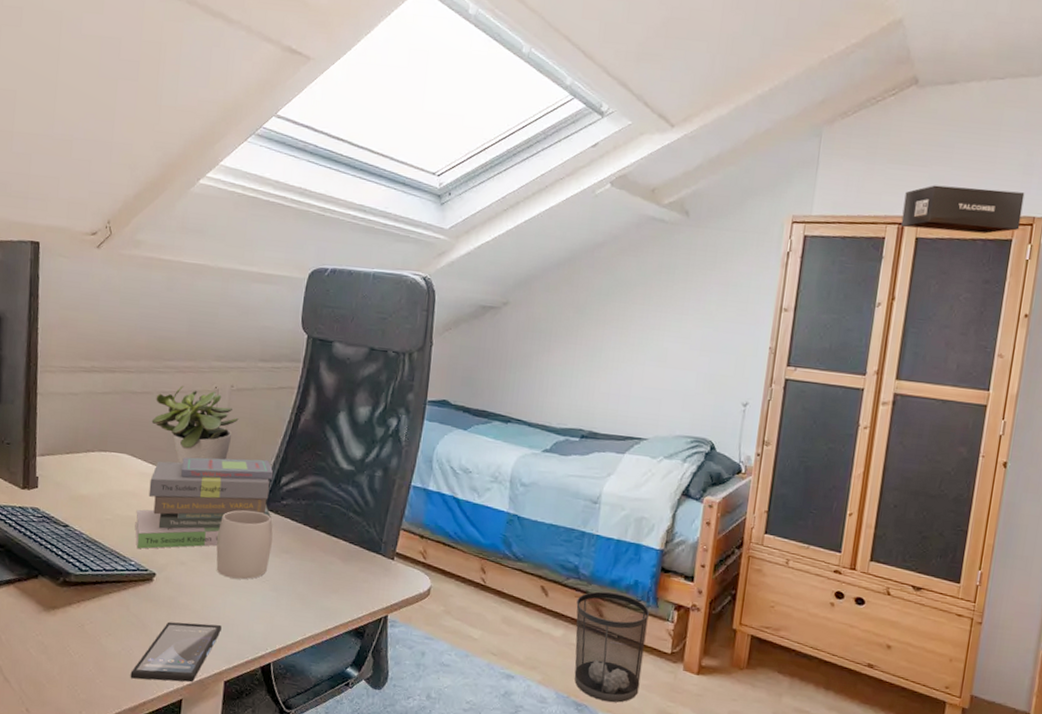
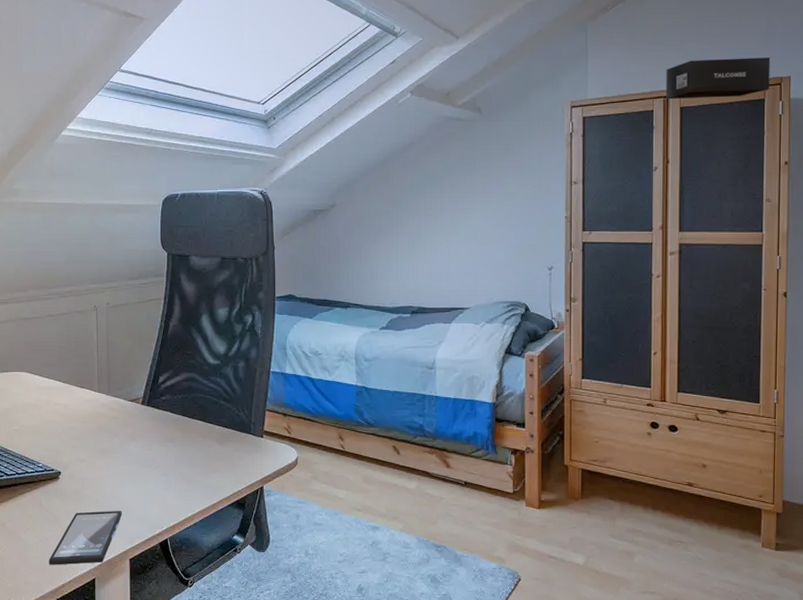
books: present [135,457,274,549] -> none [38,363,153,452]
potted plant: present [151,385,239,463] -> none [43,308,117,375]
mug: present [216,510,273,580] -> none [110,408,157,469]
waste bin: present [574,591,649,703] -> none [425,444,489,542]

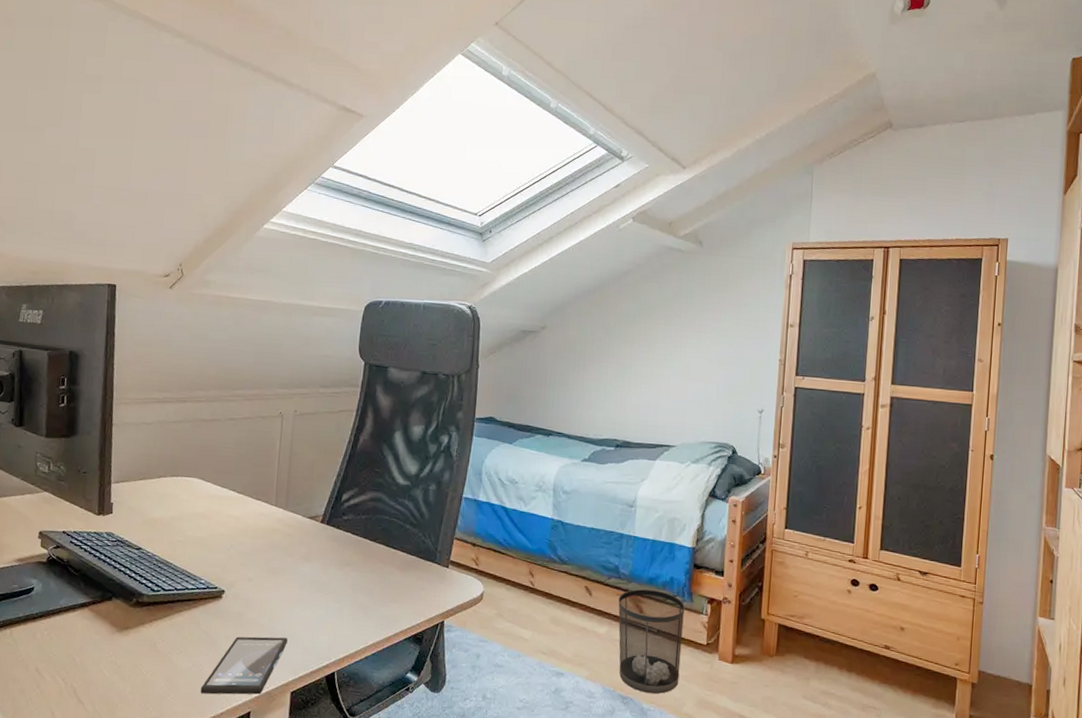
waste bin: none [425,444,489,542] -> present [618,589,685,694]
box: present [666,57,770,100] -> none [886,213,990,254]

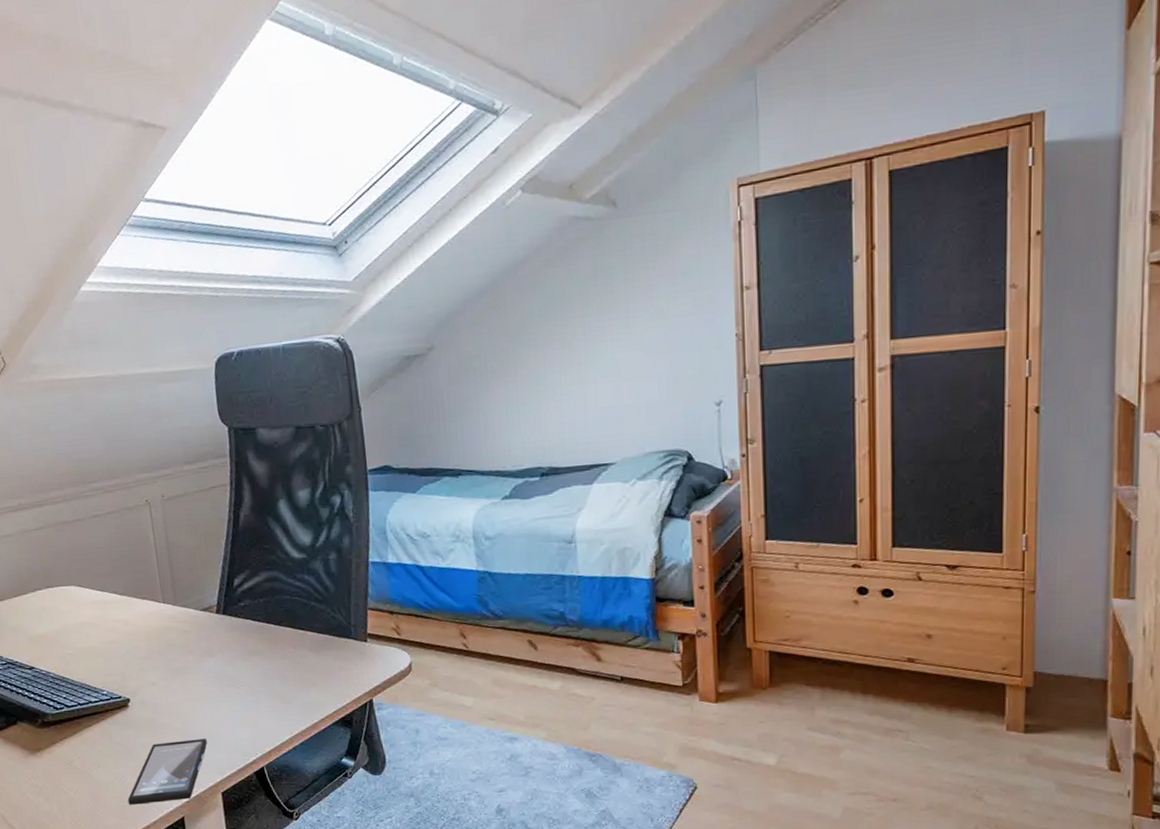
waste bin: present [618,589,685,694] -> none [569,633,655,748]

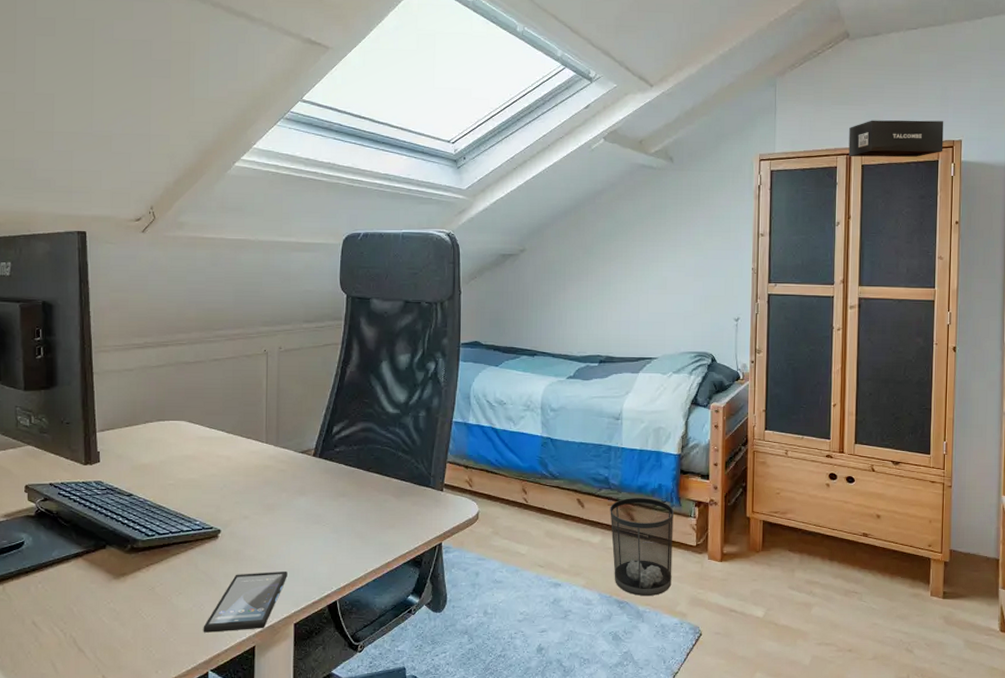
waste bin: none [569,633,655,748] -> present [610,497,674,597]
box: none [868,87,1016,162] -> present [848,120,944,158]

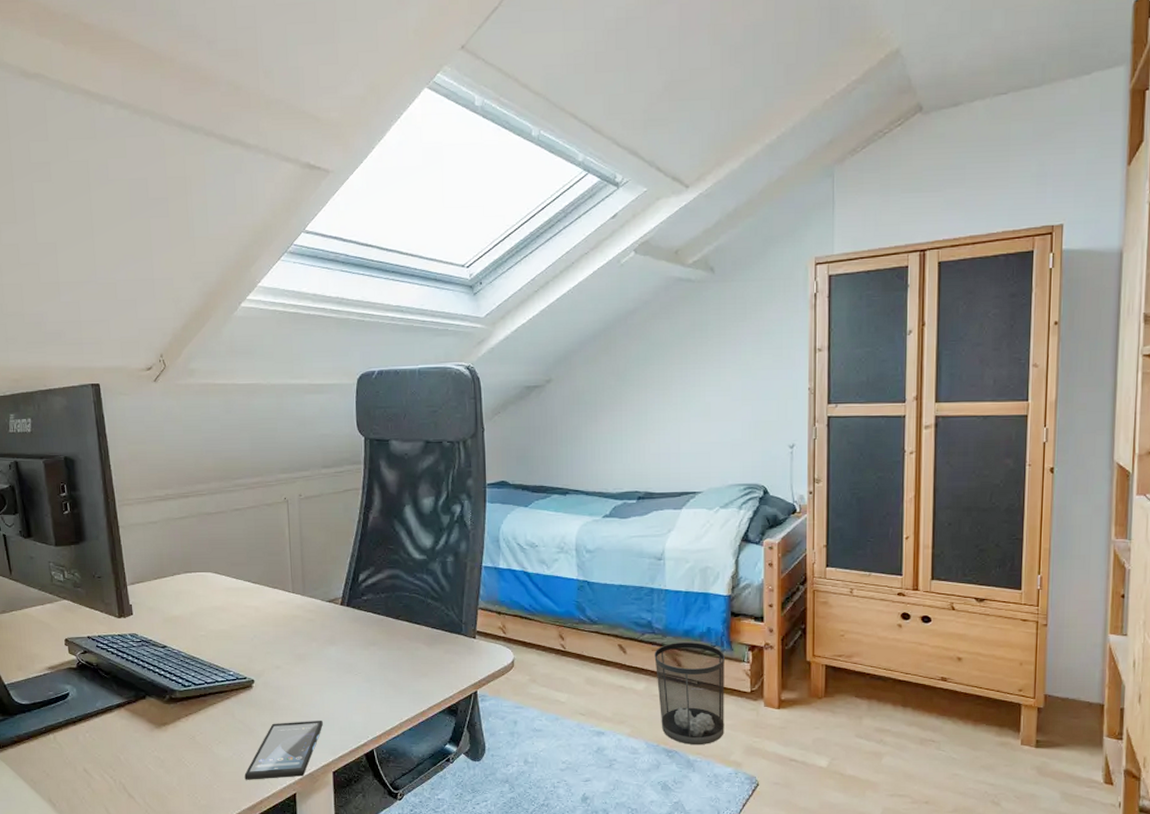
box: present [848,120,944,158] -> none [922,203,1041,254]

